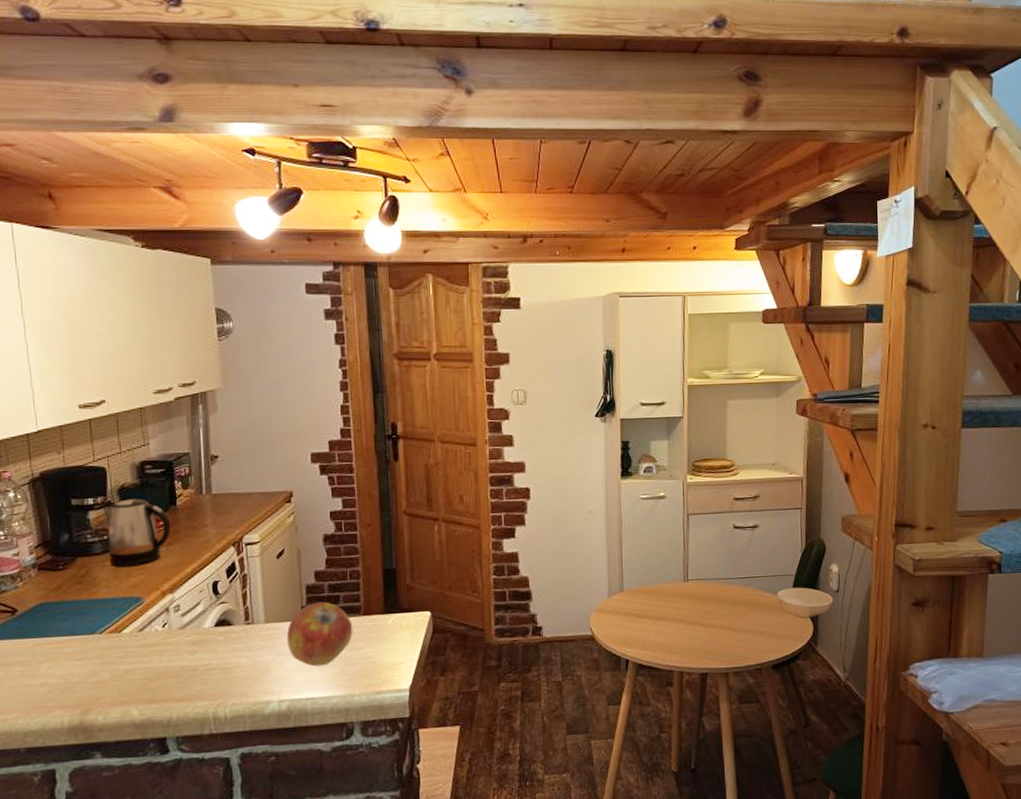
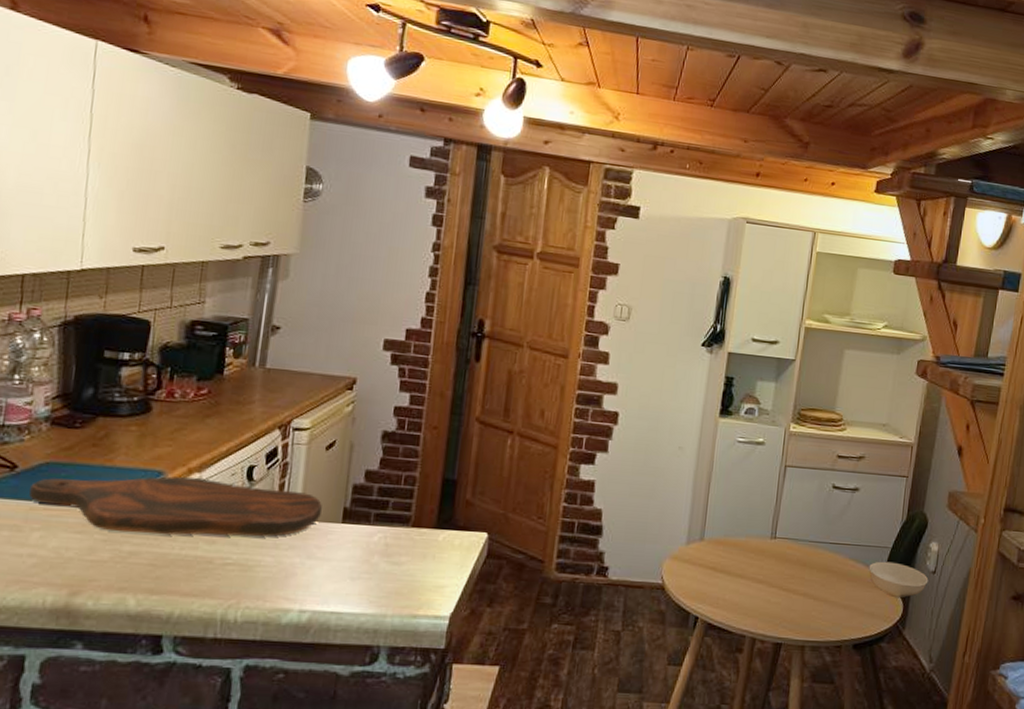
cutting board: none [31,598,283,655] -> present [29,476,322,537]
kettle: present [103,498,171,567] -> none [135,359,214,436]
fruit: present [286,601,353,667] -> none [320,504,399,578]

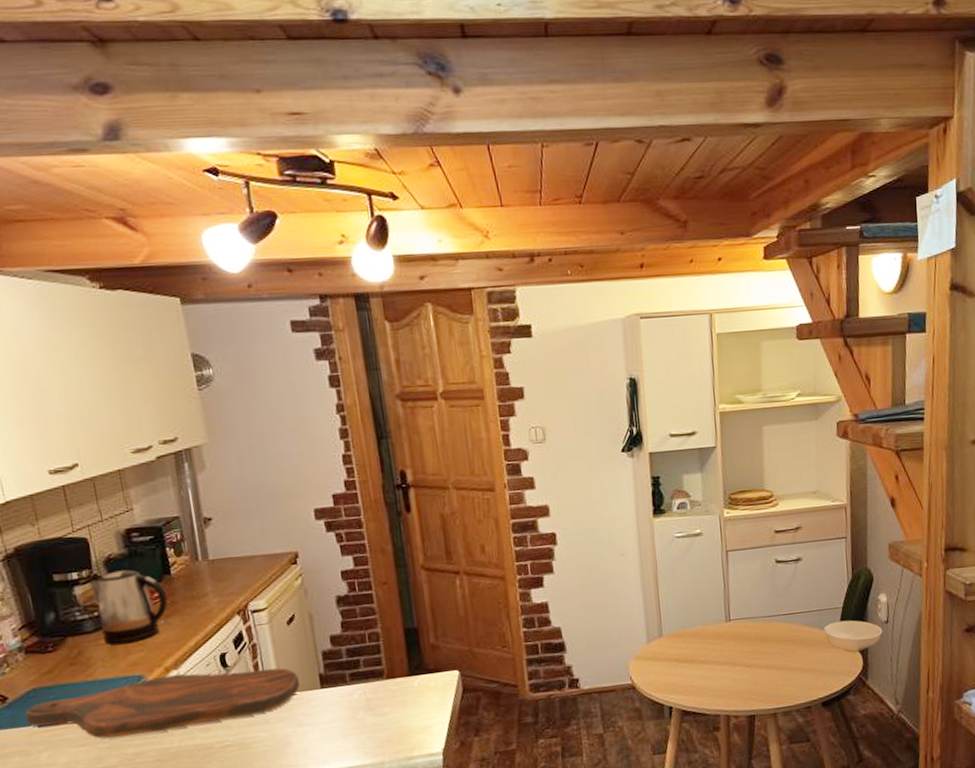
kettle: none [135,359,214,436] -> present [90,569,169,645]

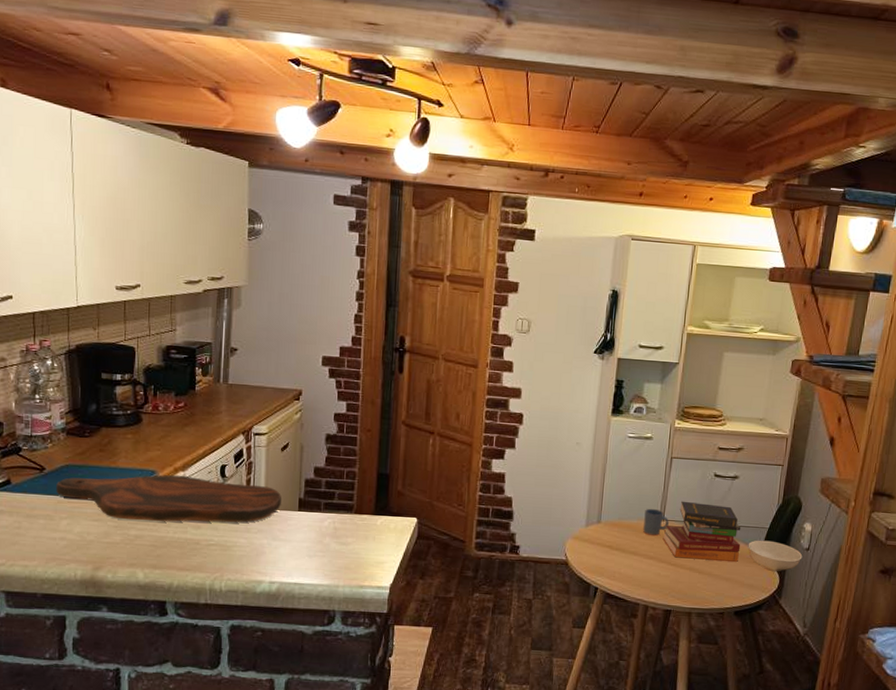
kettle: present [90,569,169,645] -> none [129,379,189,442]
mug: none [708,609,736,640] -> present [643,508,669,536]
books: none [732,592,817,658] -> present [663,501,741,562]

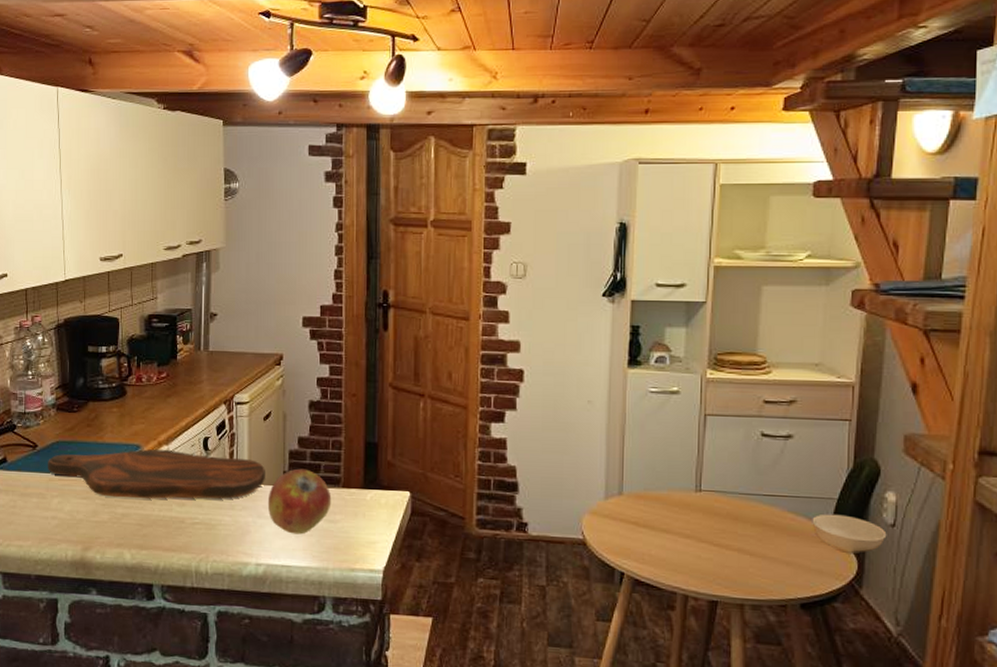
fruit: none [282,496,344,556] -> present [267,468,332,535]
mug: present [643,508,669,536] -> none [676,476,707,509]
books: present [663,501,741,562] -> none [701,467,802,541]

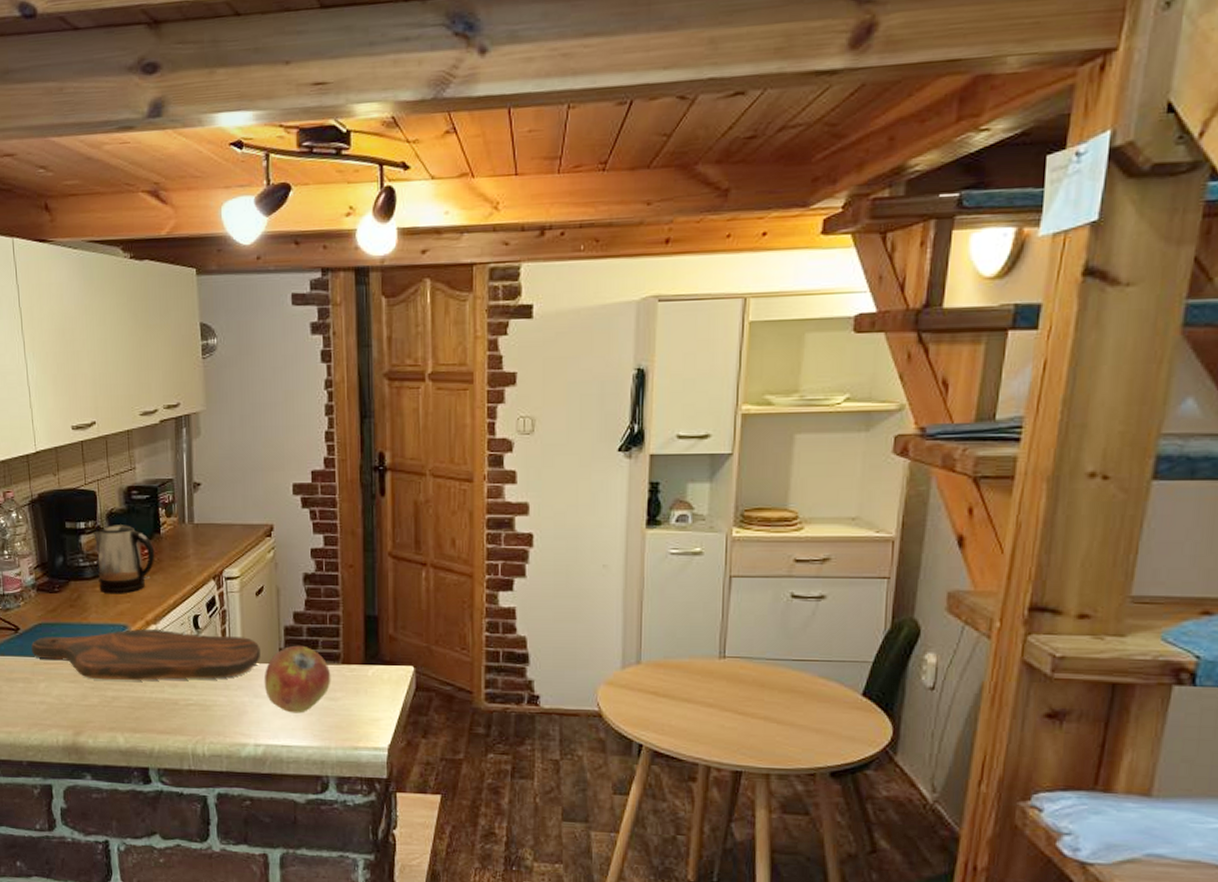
kettle: none [114,350,171,415] -> present [94,525,155,594]
bowl: present [812,514,887,555] -> none [844,678,925,720]

